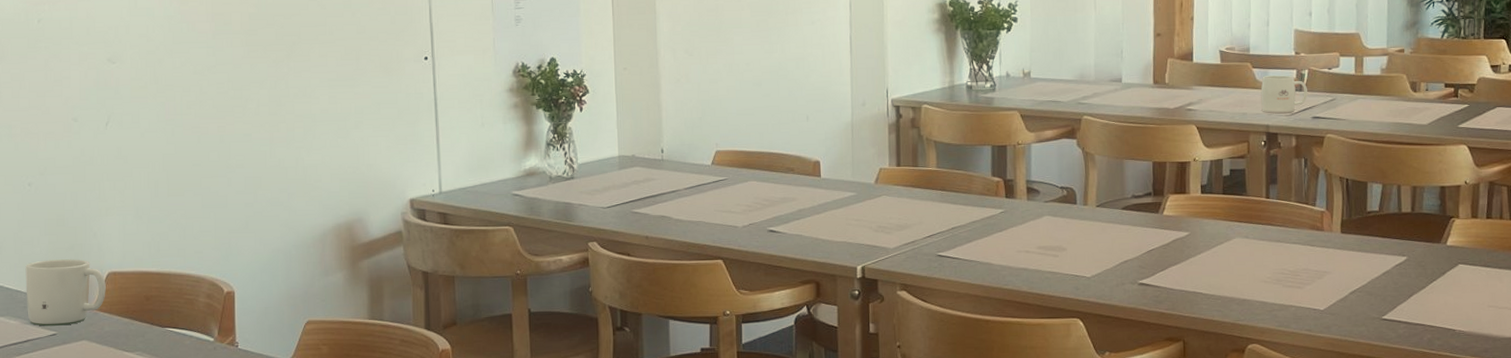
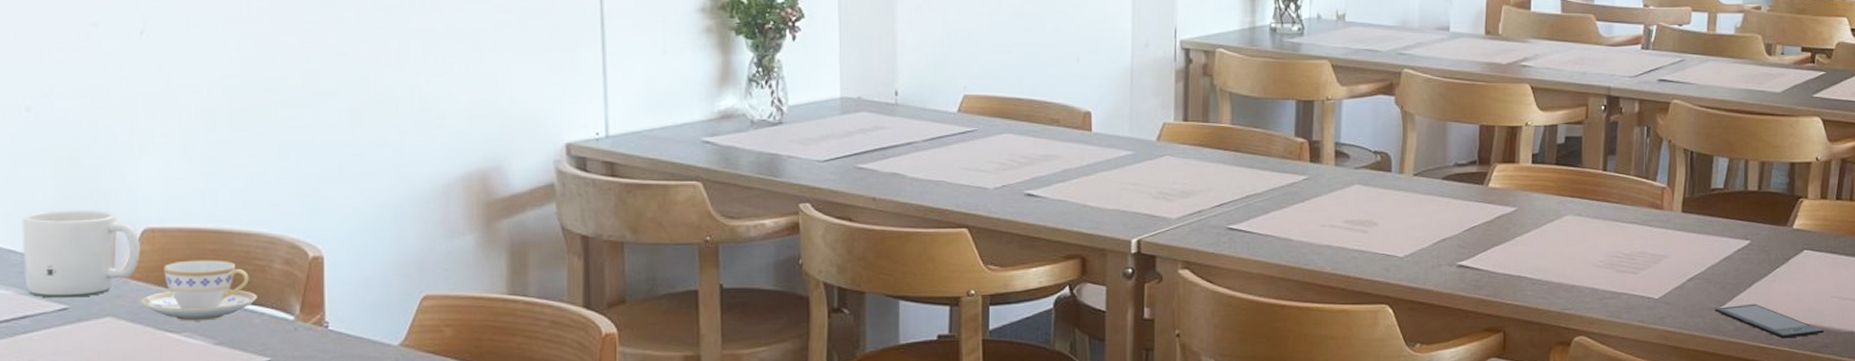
teacup: none [107,295,187,343] -> present [141,260,257,321]
mug: present [1260,75,1308,114] -> none [1603,30,1654,75]
smartphone: none [1377,313,1483,345] -> present [1715,303,1825,339]

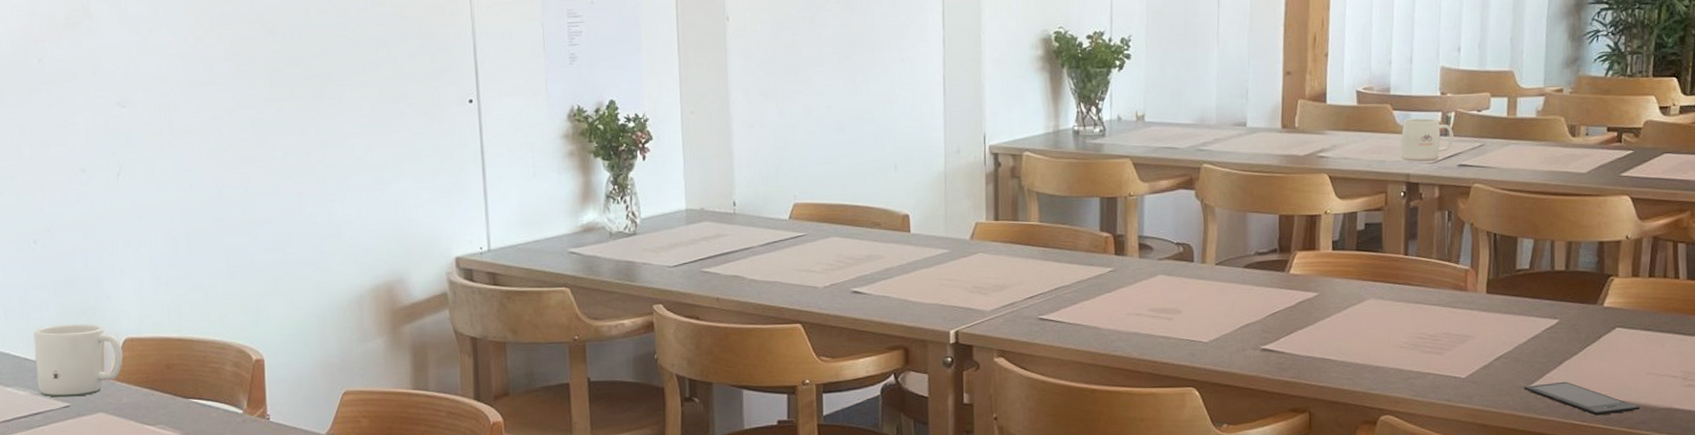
teacup: present [141,260,257,321] -> none [125,363,213,415]
mug: none [1603,30,1654,75] -> present [1401,118,1453,162]

